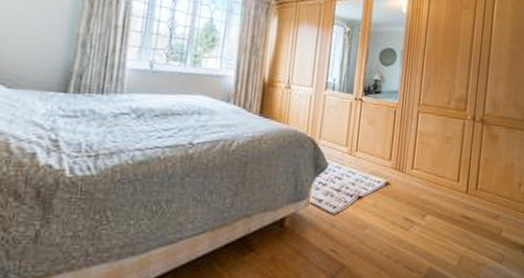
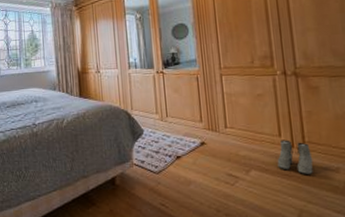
boots: none [450,185,481,221] -> present [277,140,314,174]

